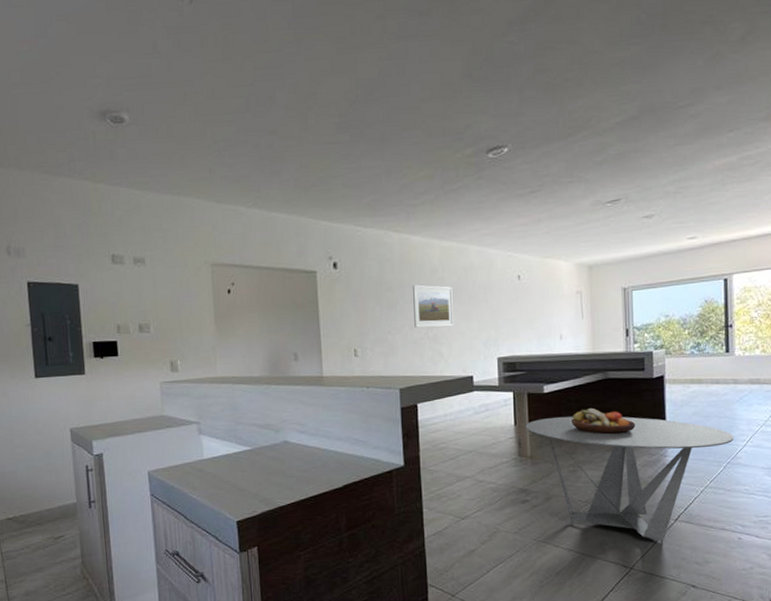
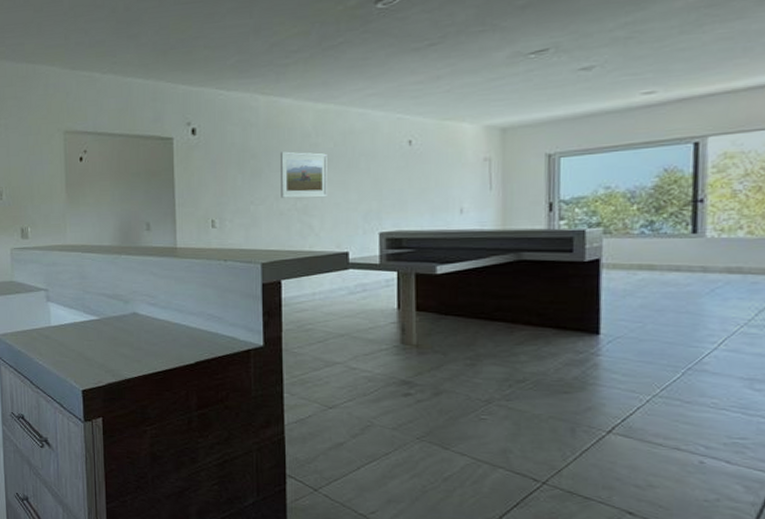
coffee table: present [525,416,734,544] -> none [411,302,699,459]
fruit bowl: present [572,408,636,435] -> none [471,294,558,326]

